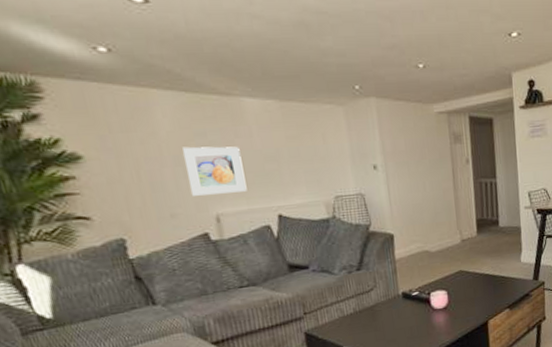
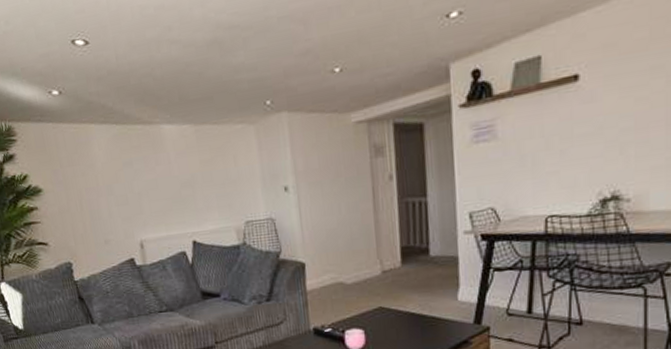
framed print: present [182,146,247,196] -> none [114,173,166,223]

